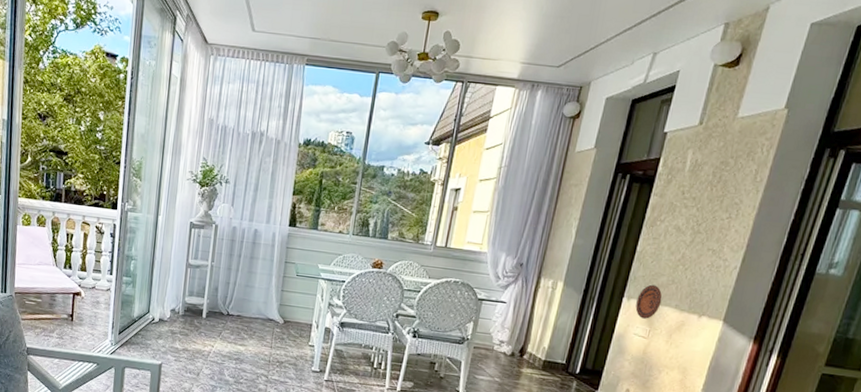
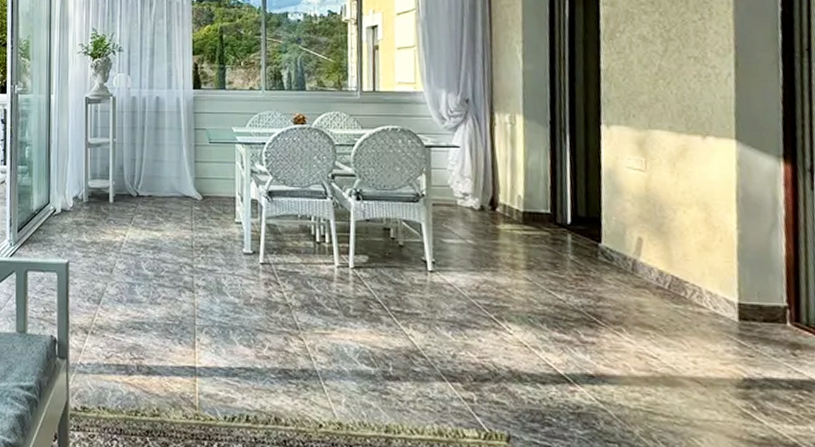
decorative plate: present [635,284,663,319] -> none [618,106,651,148]

